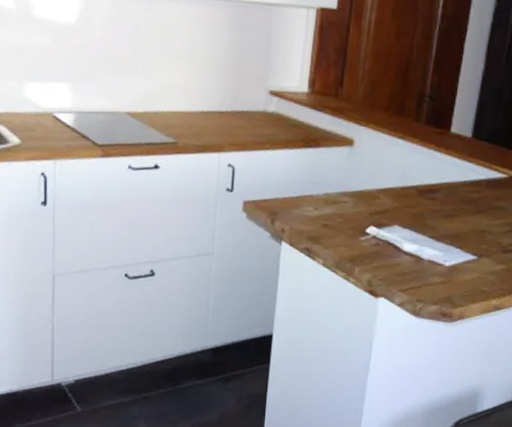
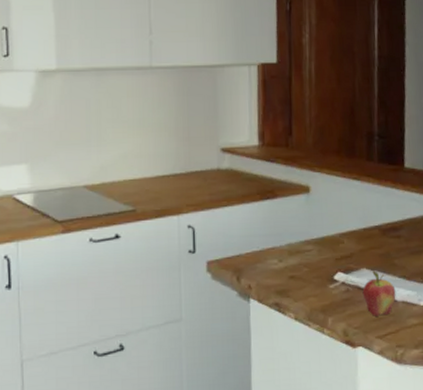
fruit: none [391,227,424,272] -> present [362,269,396,316]

